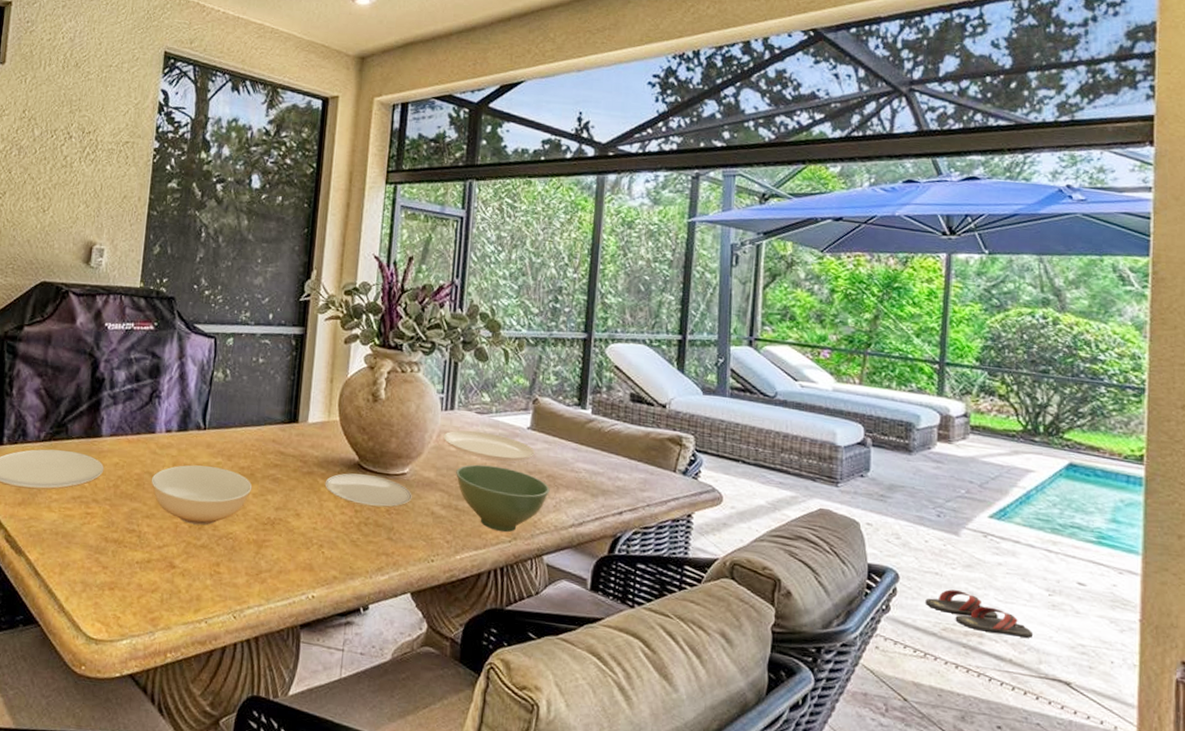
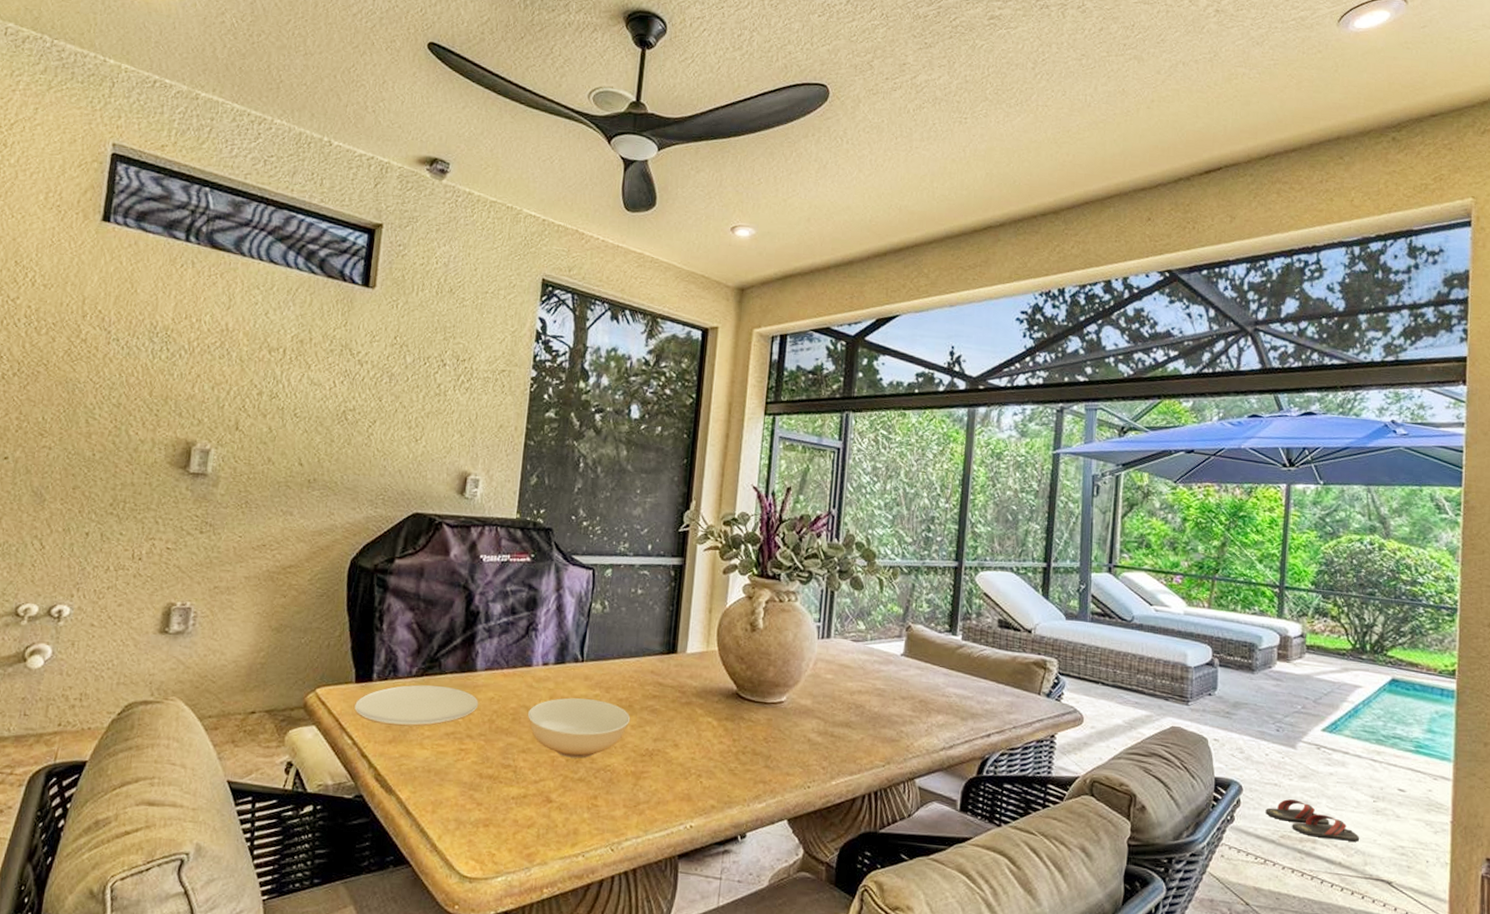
plate: present [324,473,412,508] -> none [703,702,789,737]
plate: present [443,430,535,463] -> none [819,658,908,689]
bowl: present [456,464,550,532] -> none [832,691,922,757]

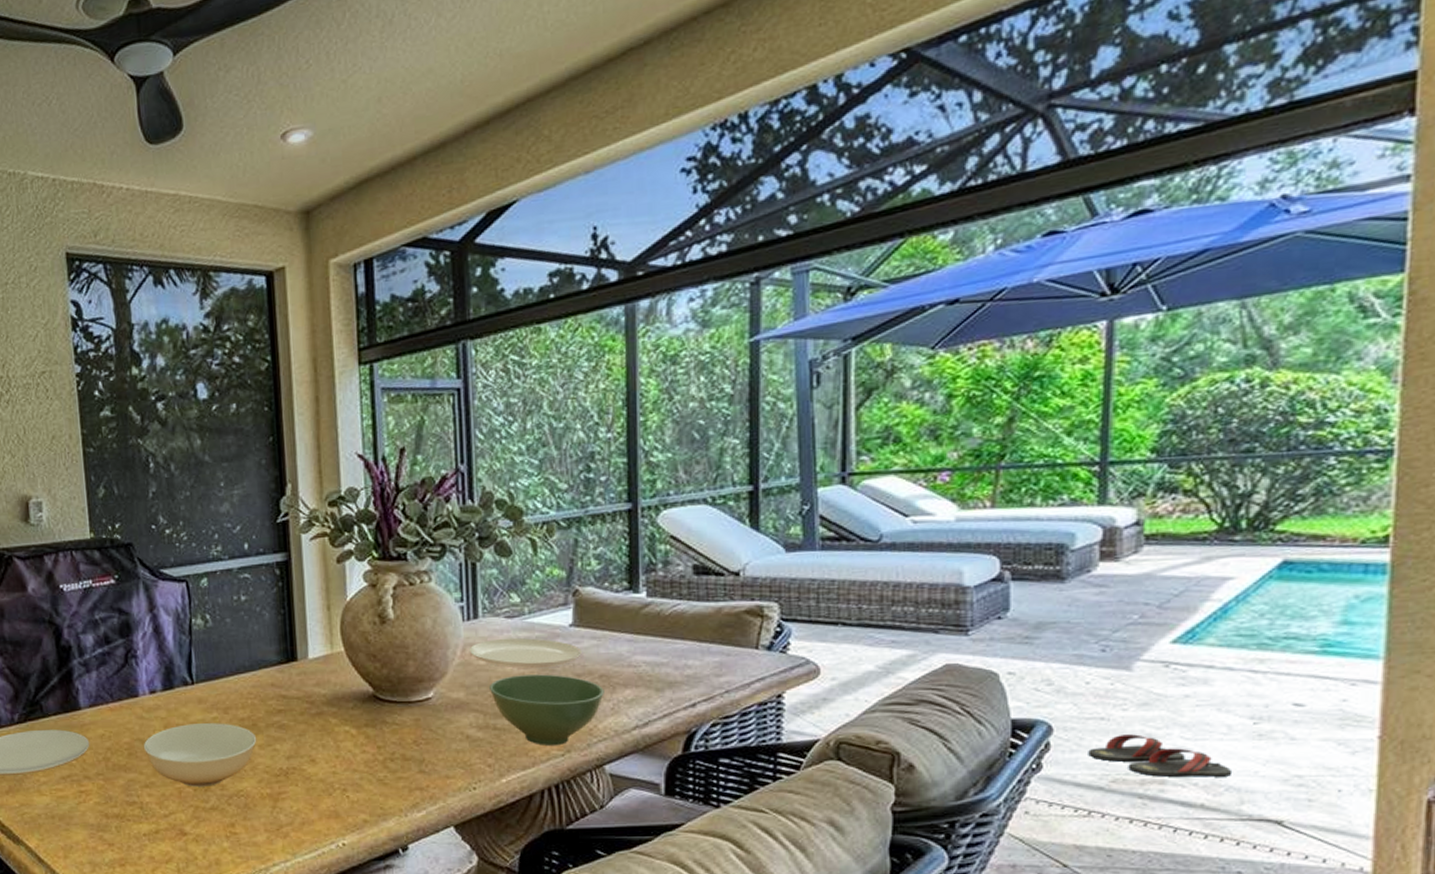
plate: none [819,658,908,689] -> present [469,638,582,669]
bowl: none [832,691,922,757] -> present [489,674,604,745]

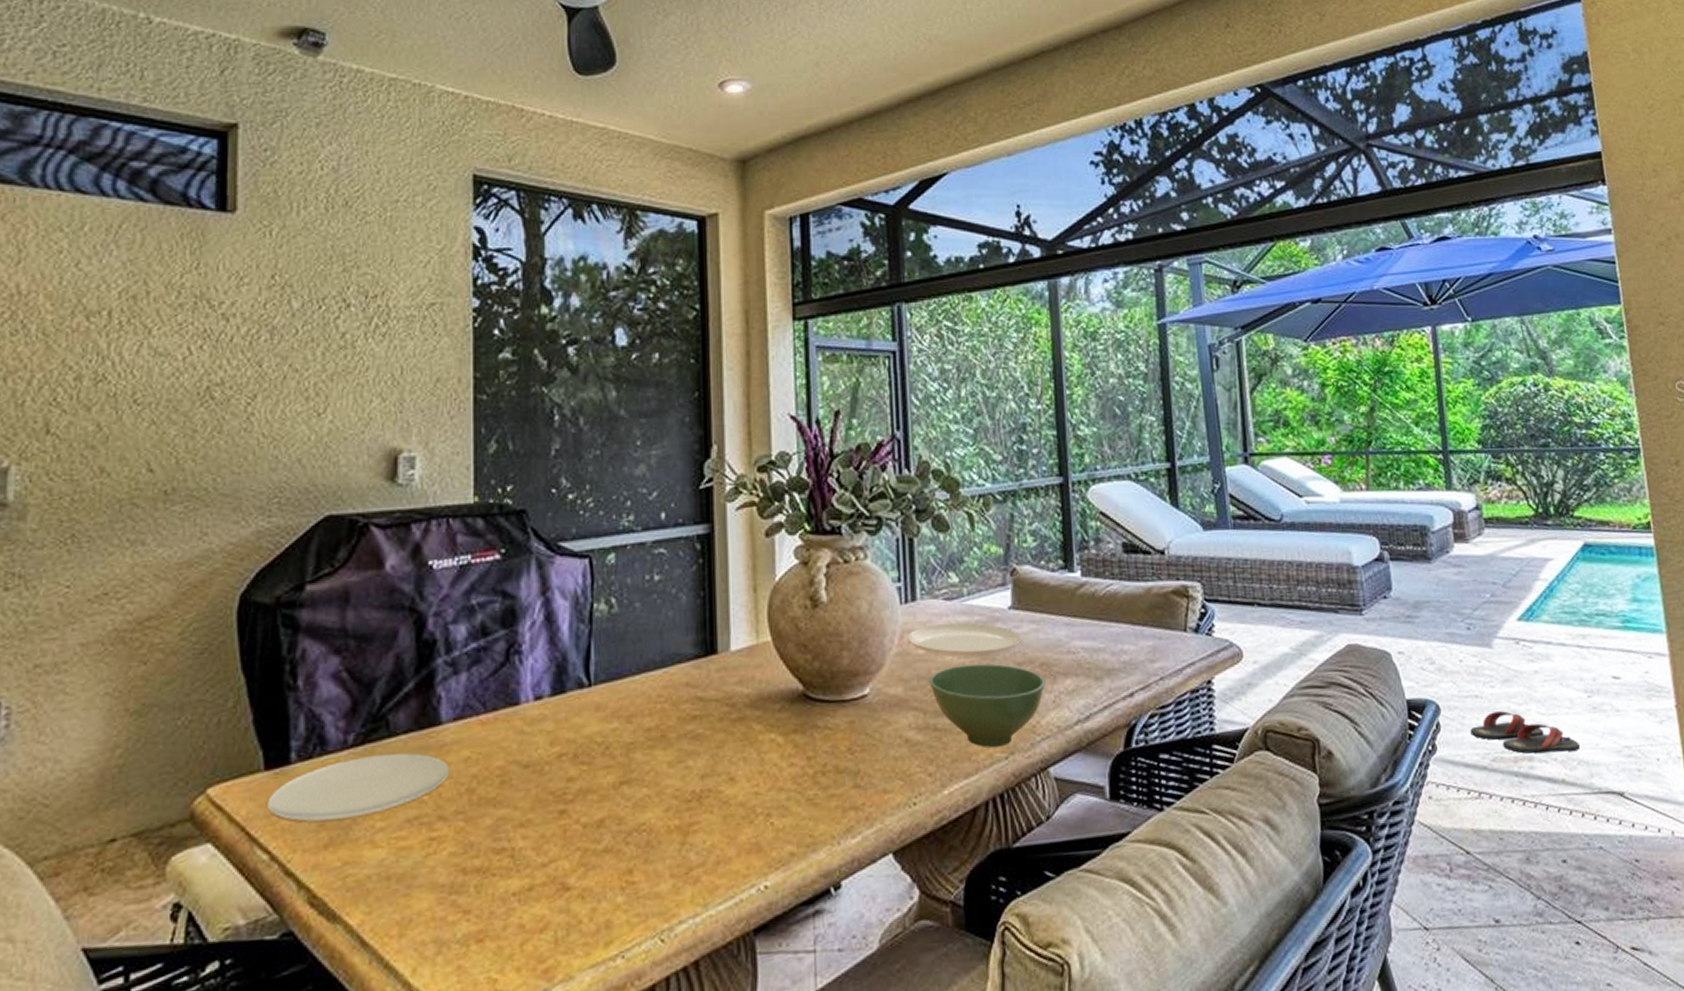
bowl: present [143,723,257,787] -> none [520,735,666,823]

